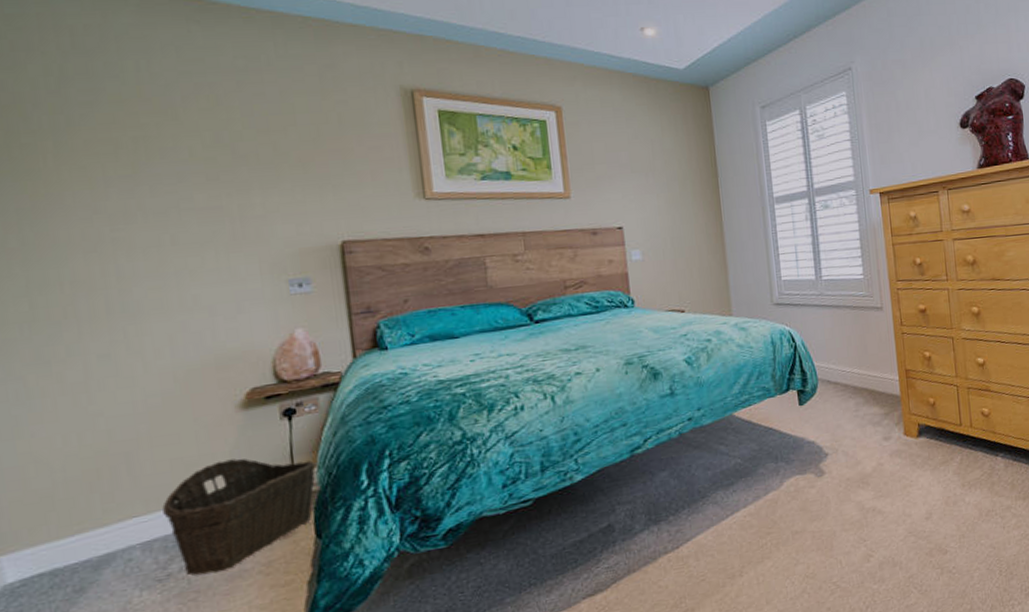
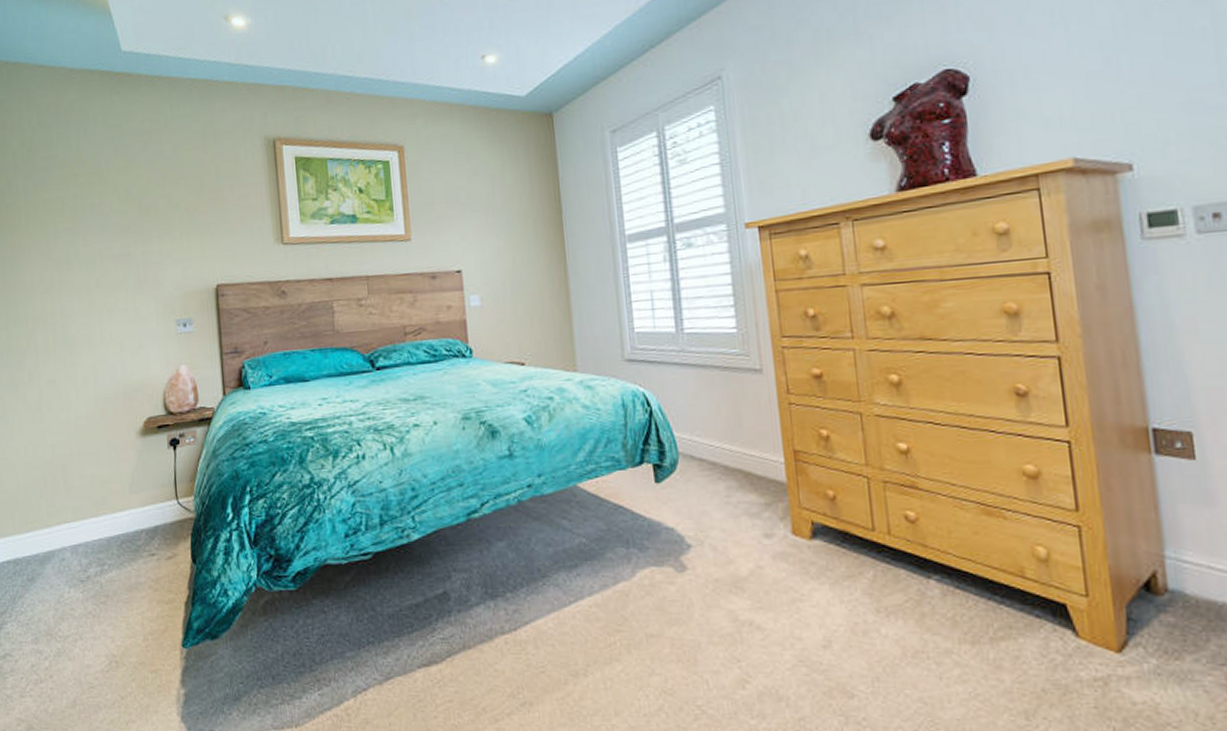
wicker basket: present [162,458,316,576] -> none [85,480,193,582]

